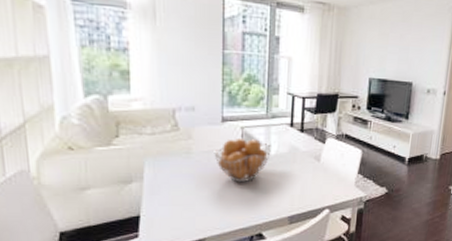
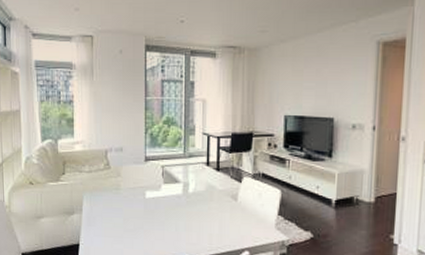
fruit basket: present [214,137,271,183] -> none [138,176,189,219]

